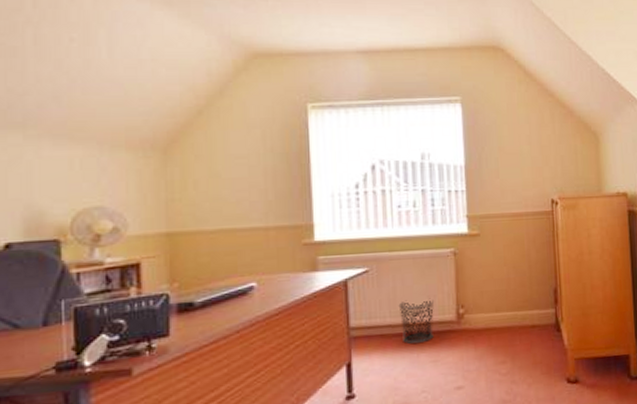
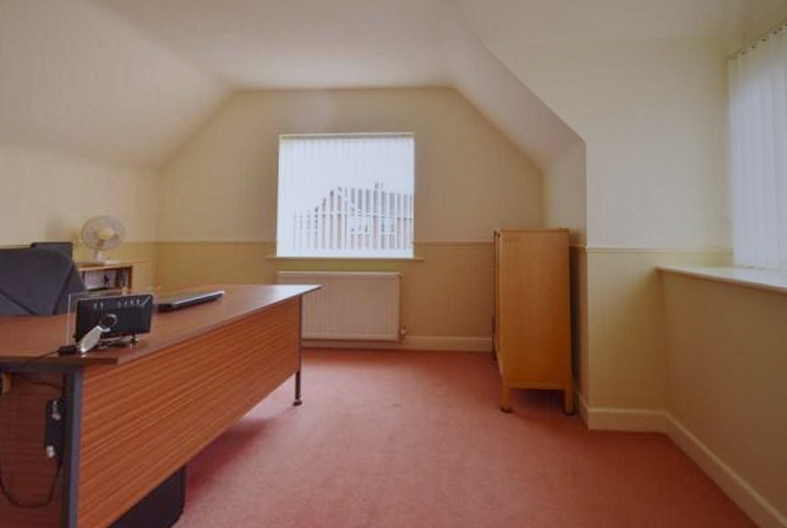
waste bin: present [398,298,434,345] -> none [346,317,378,360]

